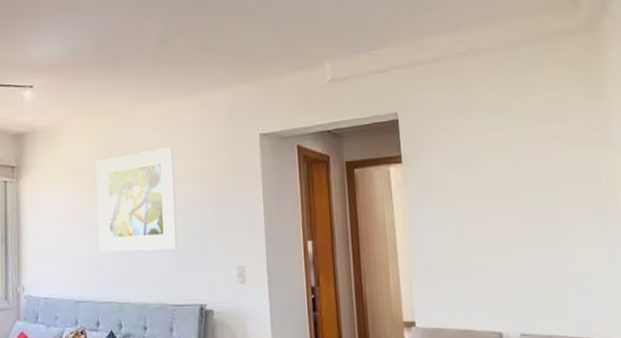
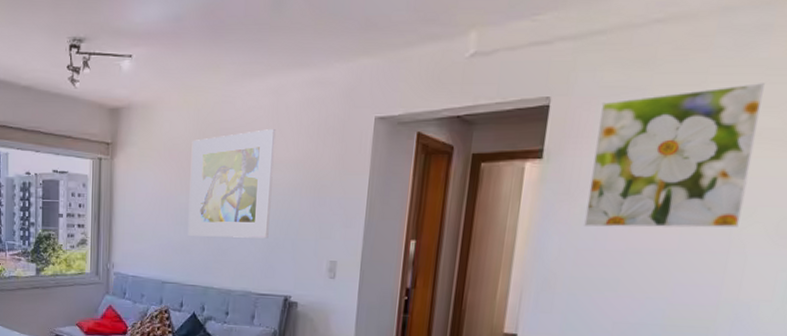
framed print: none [437,98,562,218] -> present [584,83,765,228]

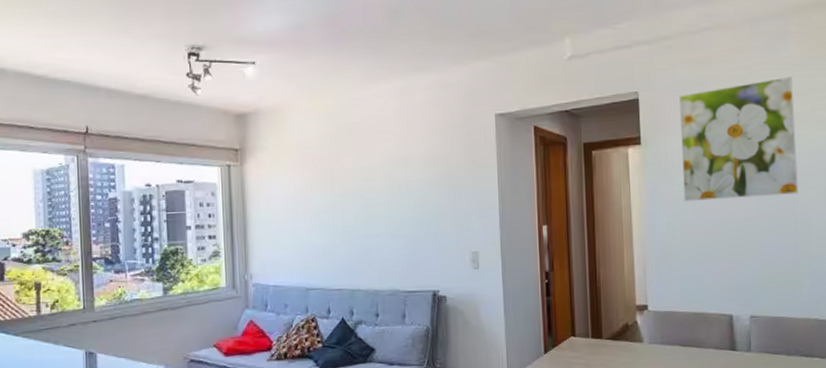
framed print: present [187,128,276,239] -> none [324,127,410,238]

